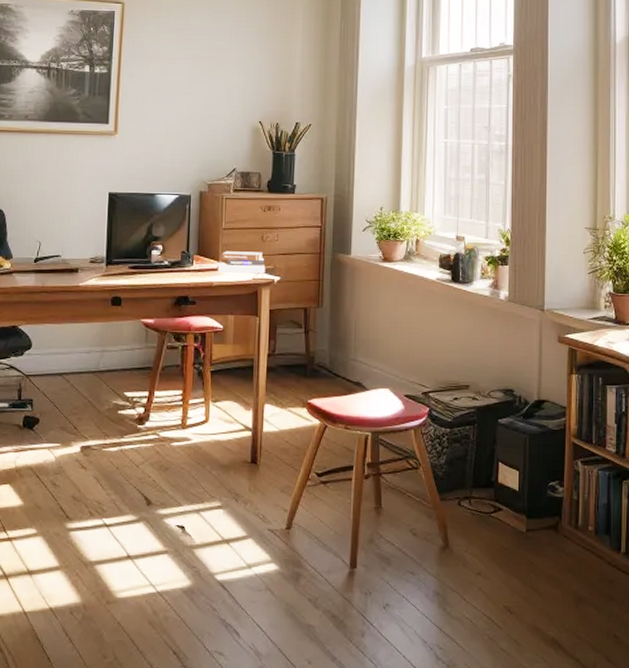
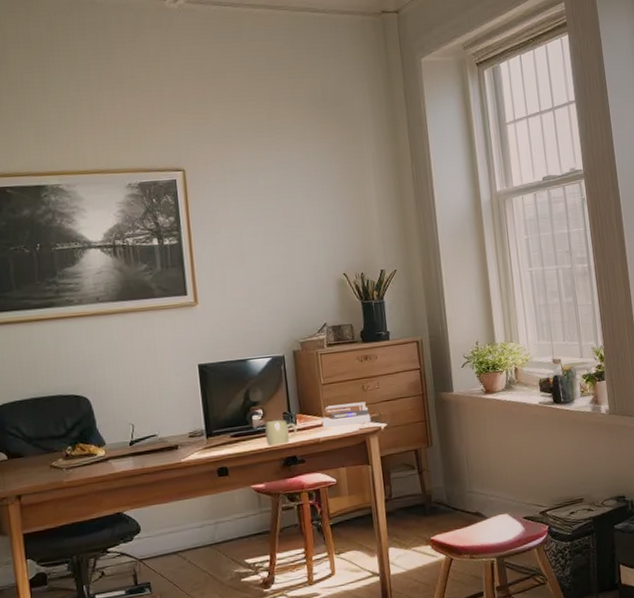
mug: none [161,257,193,284] -> present [264,419,298,447]

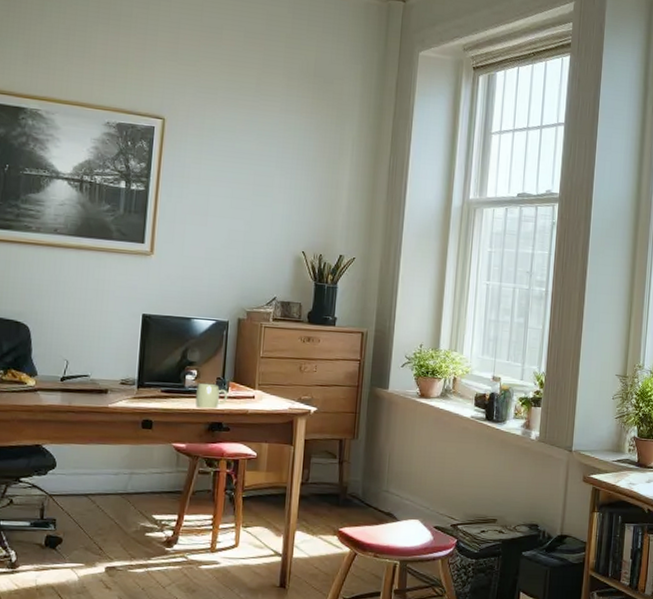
books: present [321,401,371,429] -> none [253,379,303,404]

